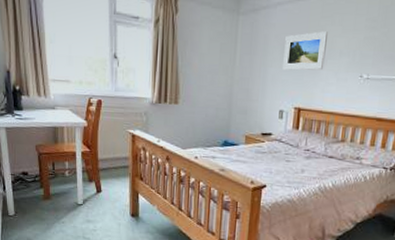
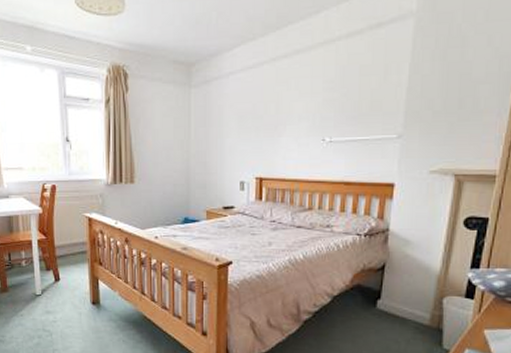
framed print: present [283,31,328,70] -> none [240,97,284,140]

